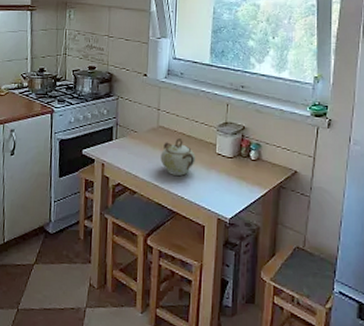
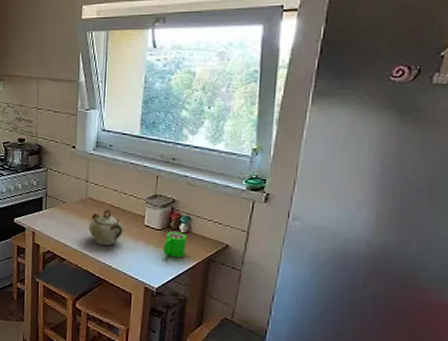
mug: none [235,159,257,185] -> present [163,231,187,257]

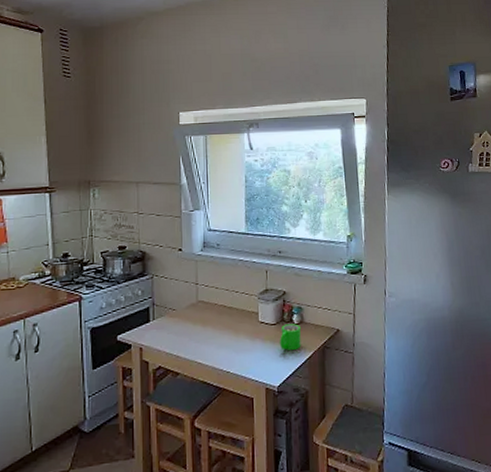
sugar bowl: present [89,210,124,246] -> none [202,311,239,350]

